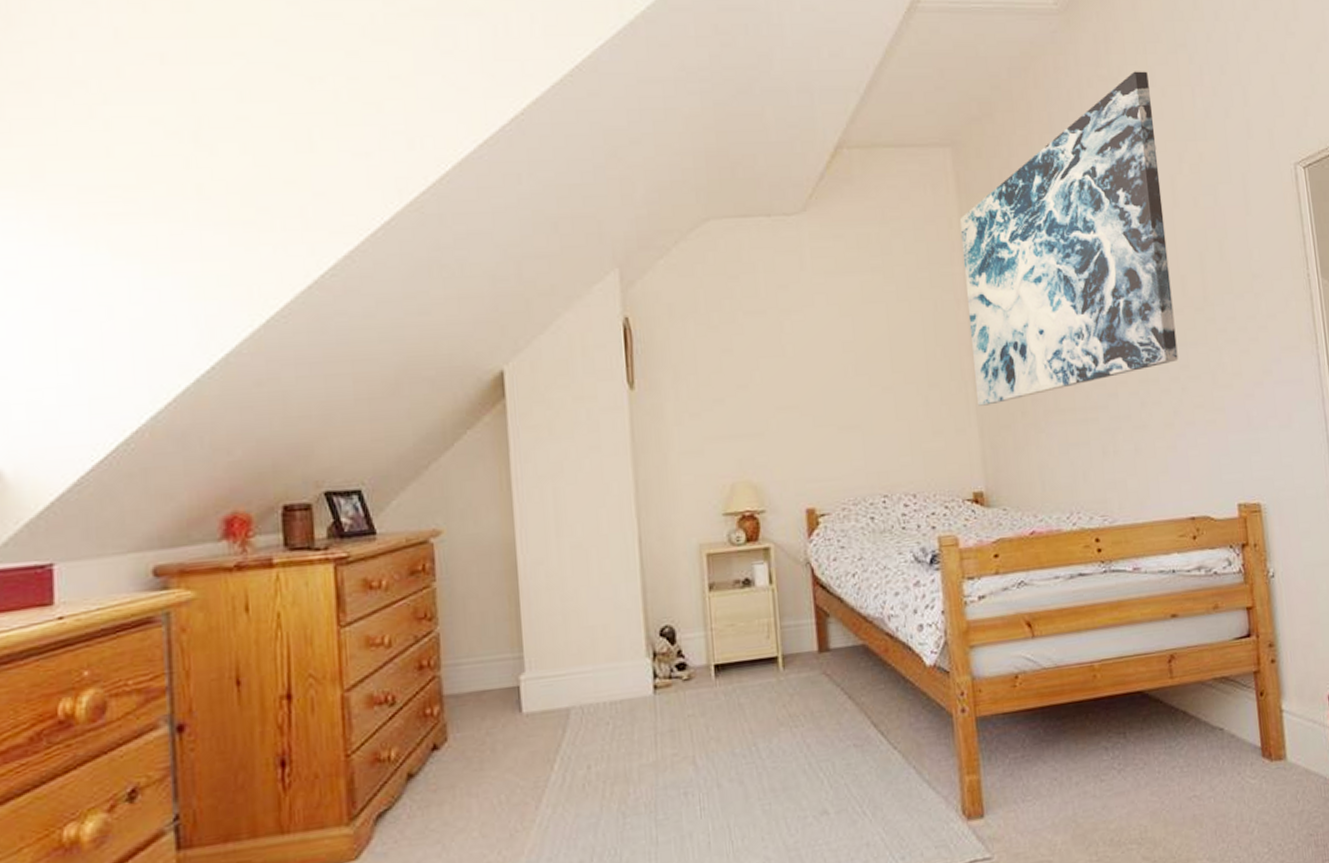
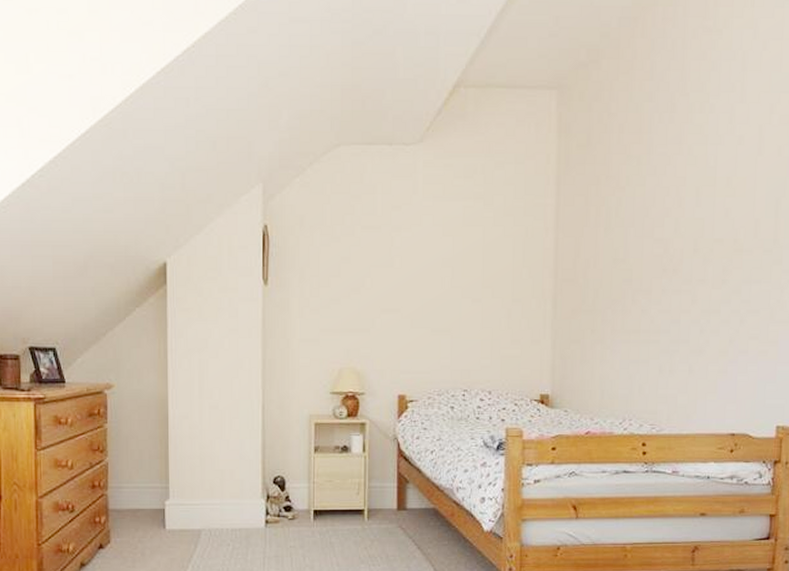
wall art: present [959,71,1178,406] -> none [553,24,752,322]

